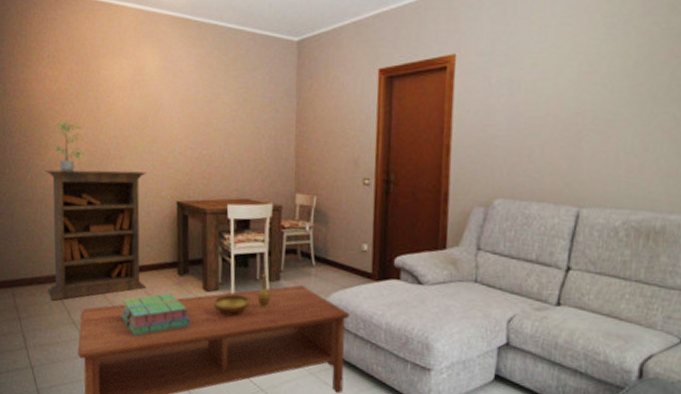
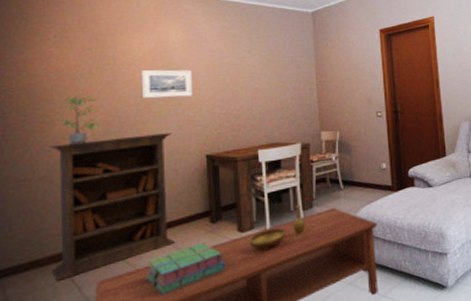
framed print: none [120,99,168,134] -> present [141,69,193,99]

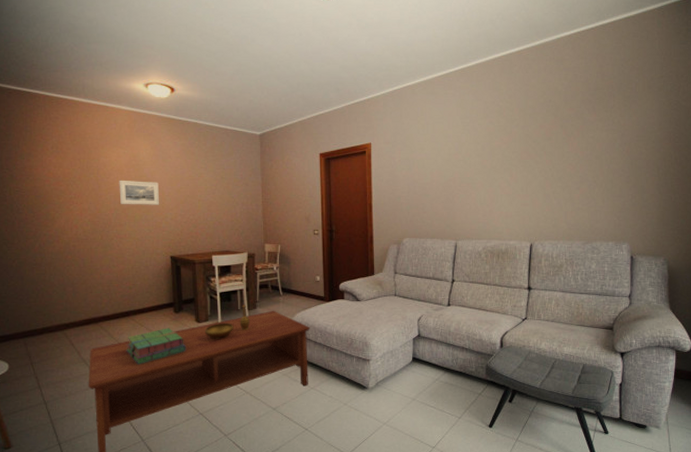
bookcase: present [48,133,176,281] -> none [51,235,148,345]
potted plant: present [61,95,100,145] -> none [60,199,89,239]

